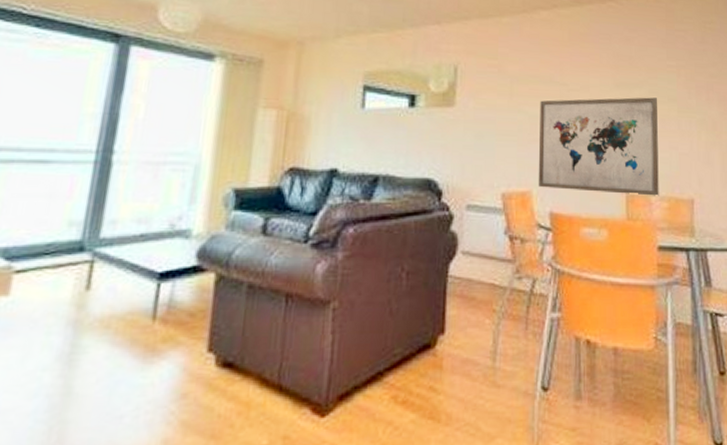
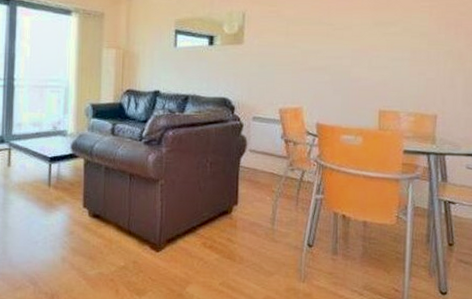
wall art: present [538,97,659,196] -> none [307,33,410,112]

